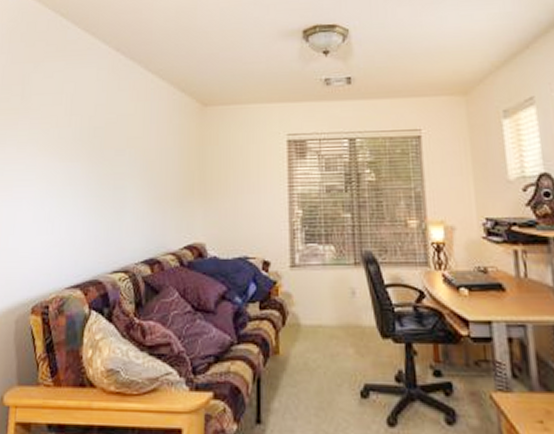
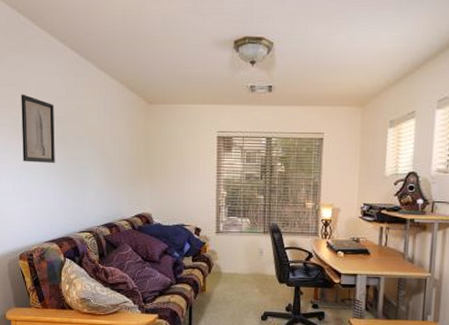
wall art: none [49,103,92,184] -> present [21,94,55,163]

